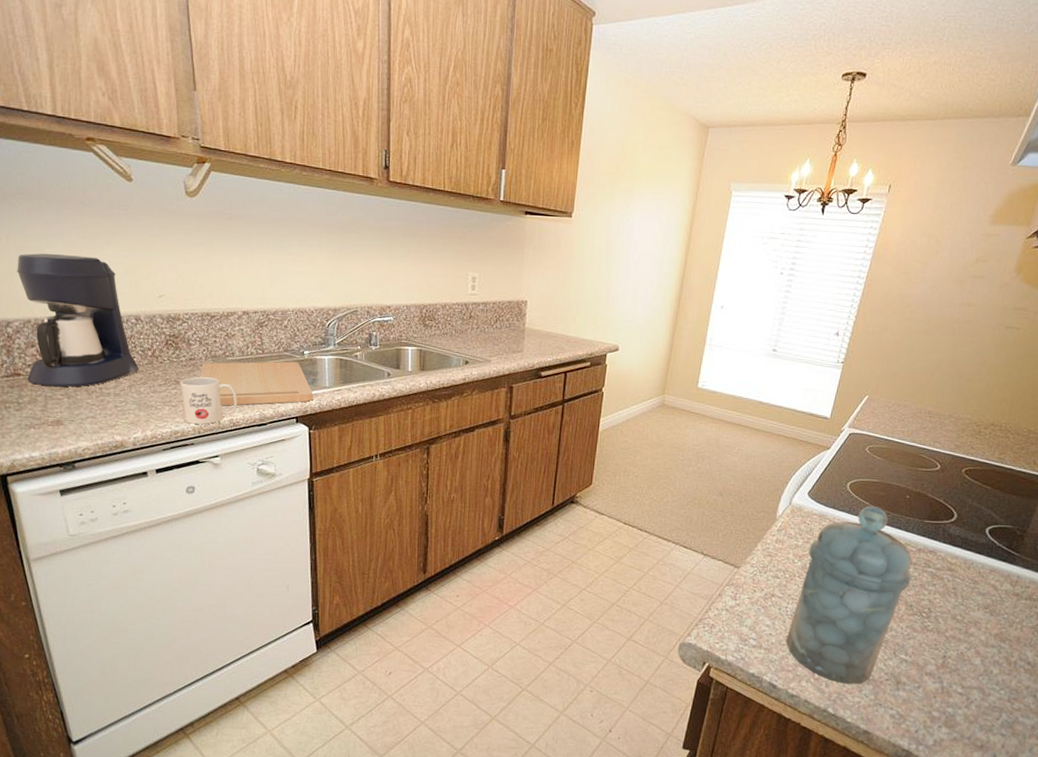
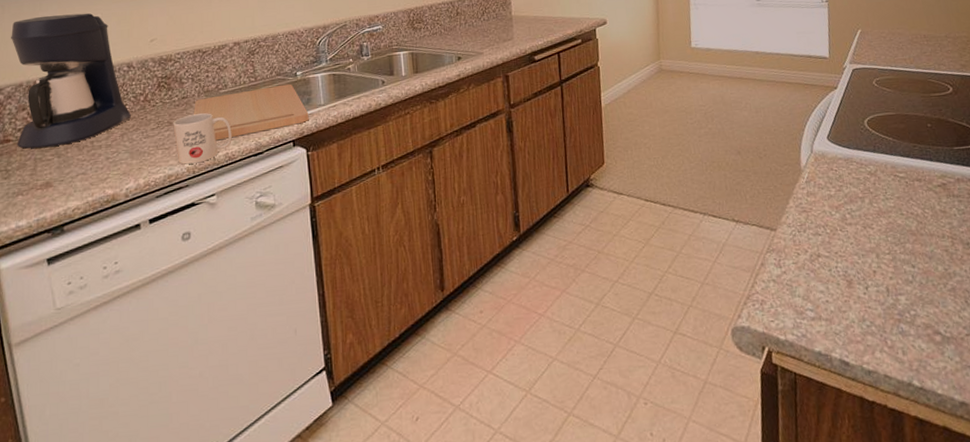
canister: present [786,505,912,684] -> none [843,140,960,347]

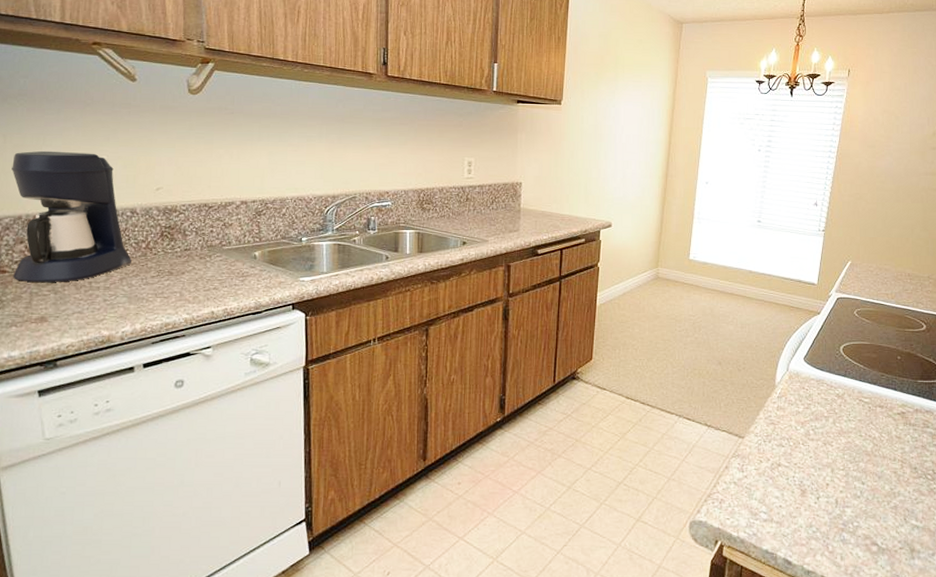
mug: present [173,113,232,165] -> none [173,267,233,315]
cutting board: present [194,84,309,141] -> none [195,248,311,296]

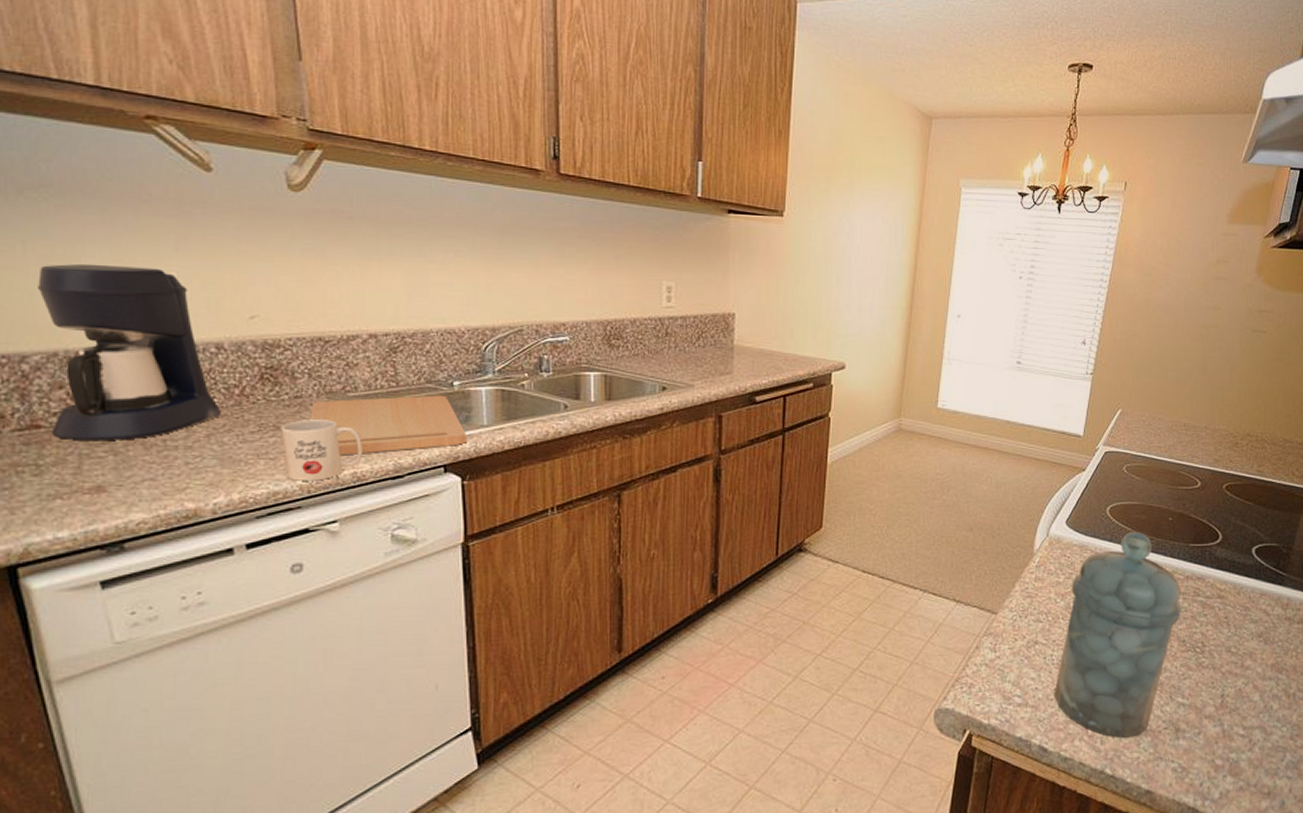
mug: none [173,267,233,315] -> present [281,419,363,481]
cutting board: none [195,248,311,296] -> present [311,395,467,456]
canister: none [796,368,912,555] -> present [1054,531,1181,738]

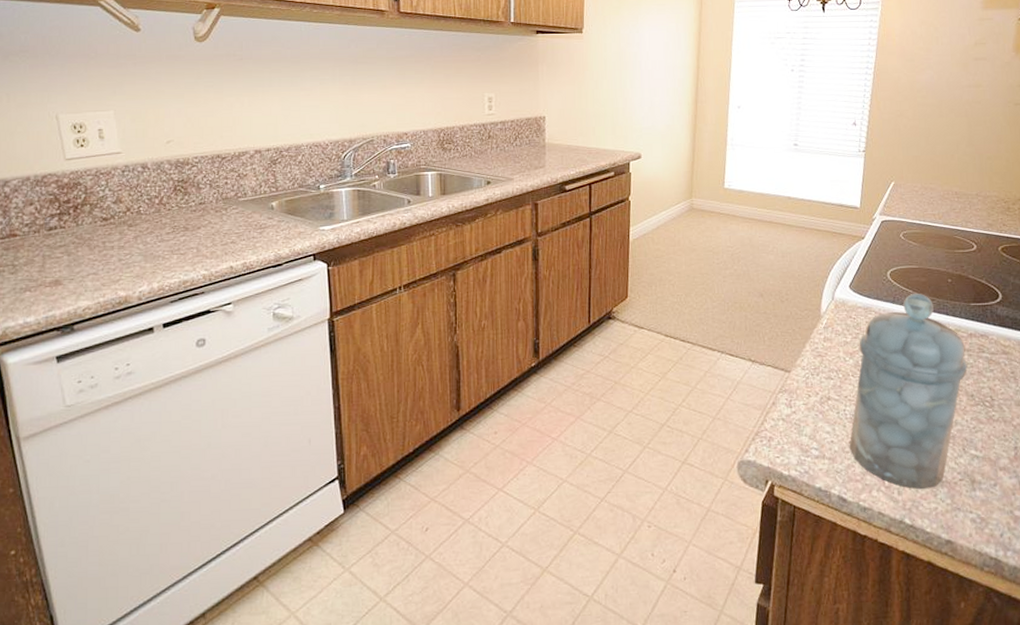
coffee maker: present [38,263,221,440] -> none [17,108,145,245]
mug: present [281,419,363,481] -> none [189,221,250,271]
cutting board: present [311,395,467,456] -> none [211,197,331,249]

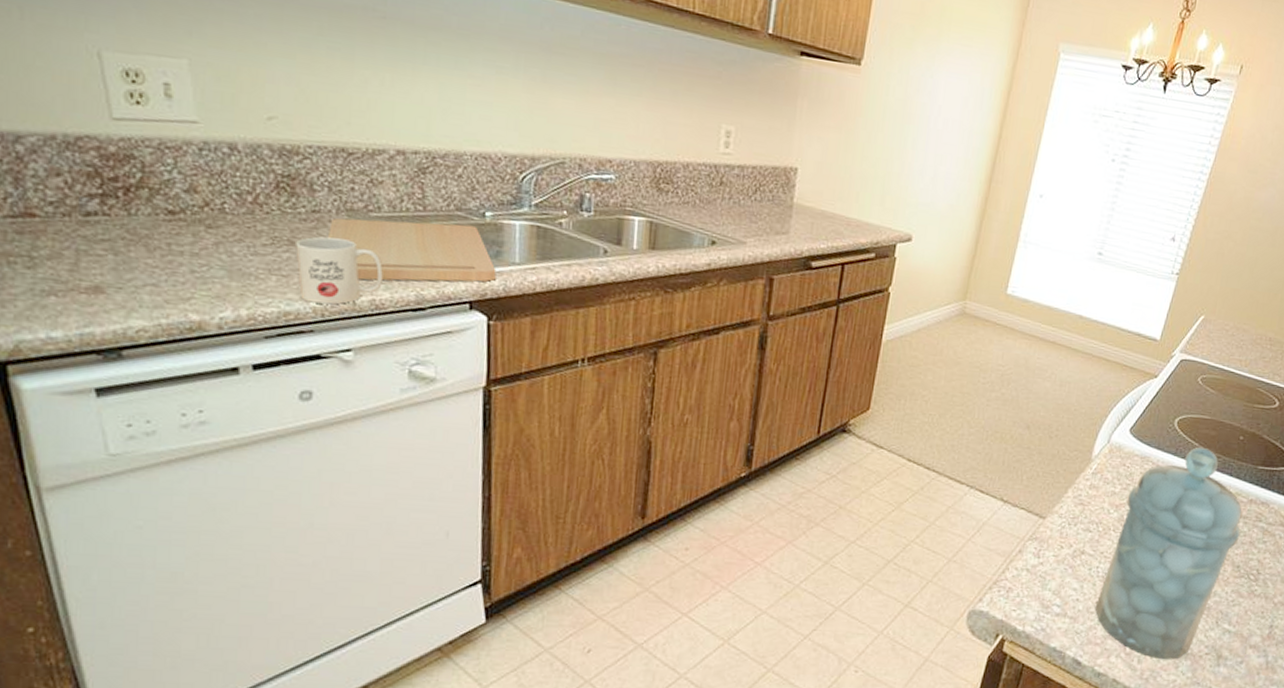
mug: none [189,221,250,271] -> present [295,236,383,305]
cutting board: none [211,197,331,249] -> present [328,217,497,282]

